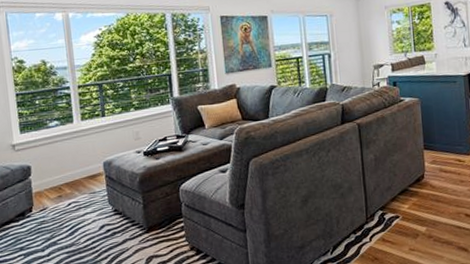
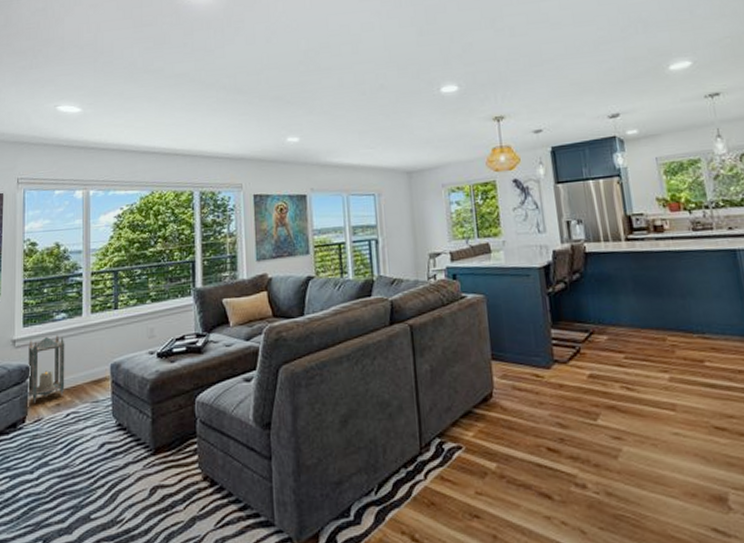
lantern: none [27,140,65,196] -> present [28,335,65,404]

